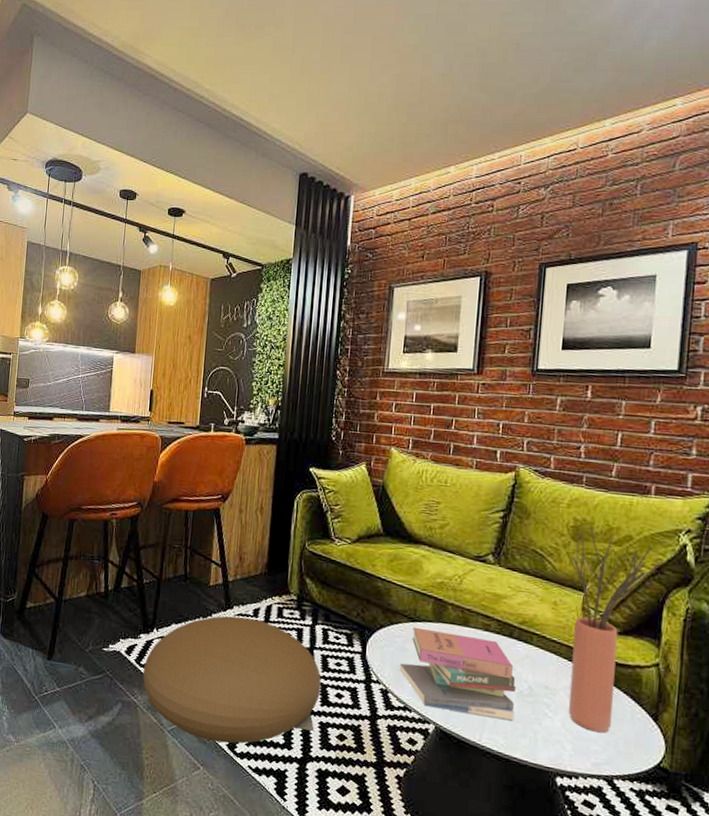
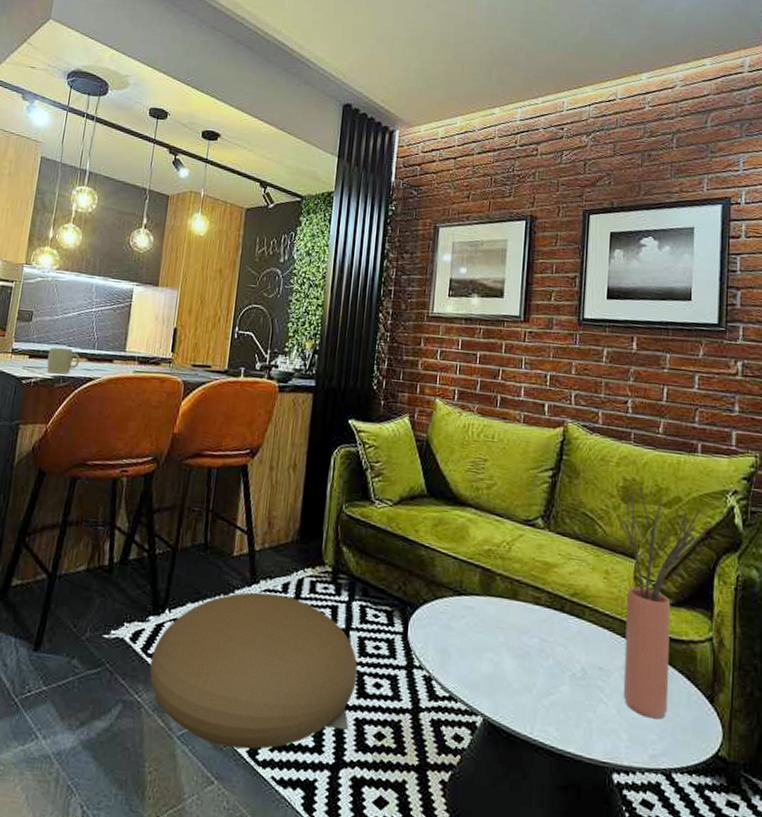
mug: none [43,409,72,433] -> present [46,347,81,374]
books: present [399,627,517,720] -> none [444,601,569,708]

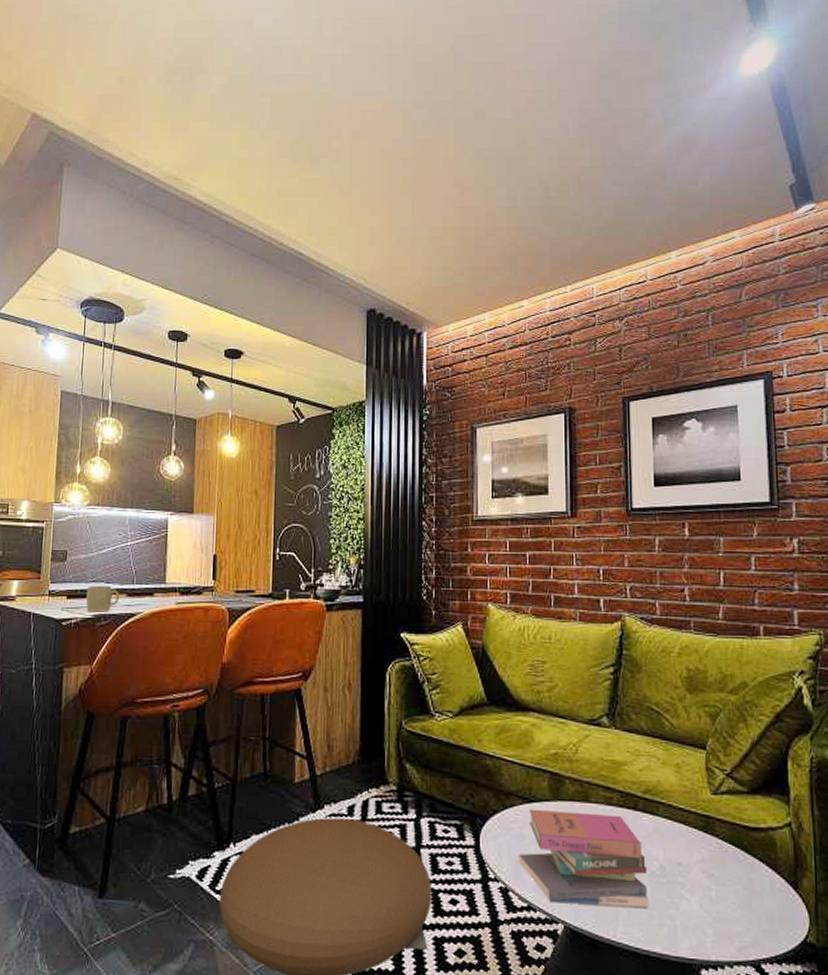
books: none [444,601,569,708] -> present [518,809,649,908]
vase: present [620,485,712,719] -> none [687,674,781,911]

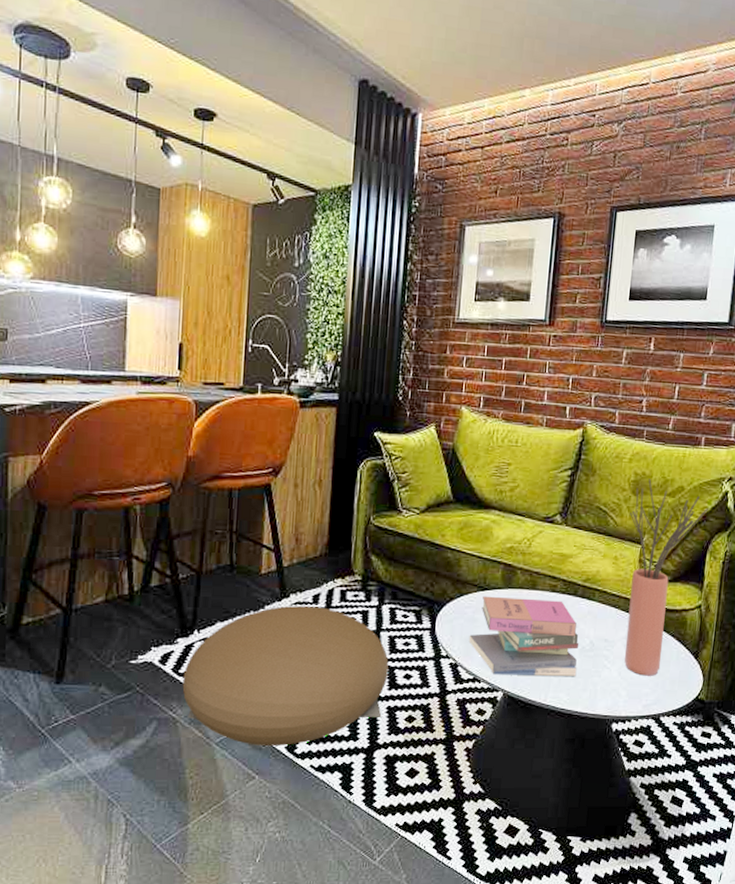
mug: present [85,585,120,612] -> none [32,369,73,399]
vase: none [687,674,781,911] -> present [624,478,708,676]

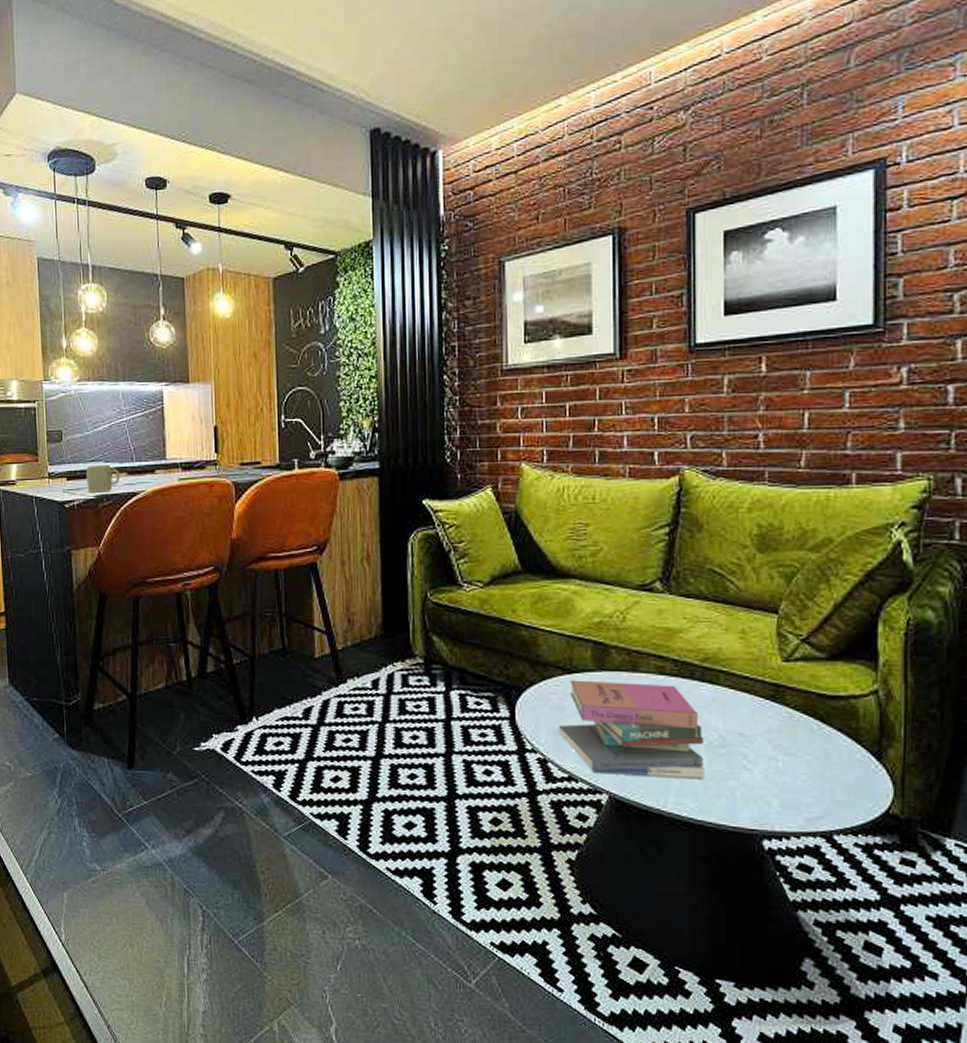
mug: none [32,369,73,399] -> present [85,464,121,493]
pouf: present [182,606,389,746] -> none [245,692,464,844]
vase: present [624,478,708,676] -> none [757,531,873,782]

